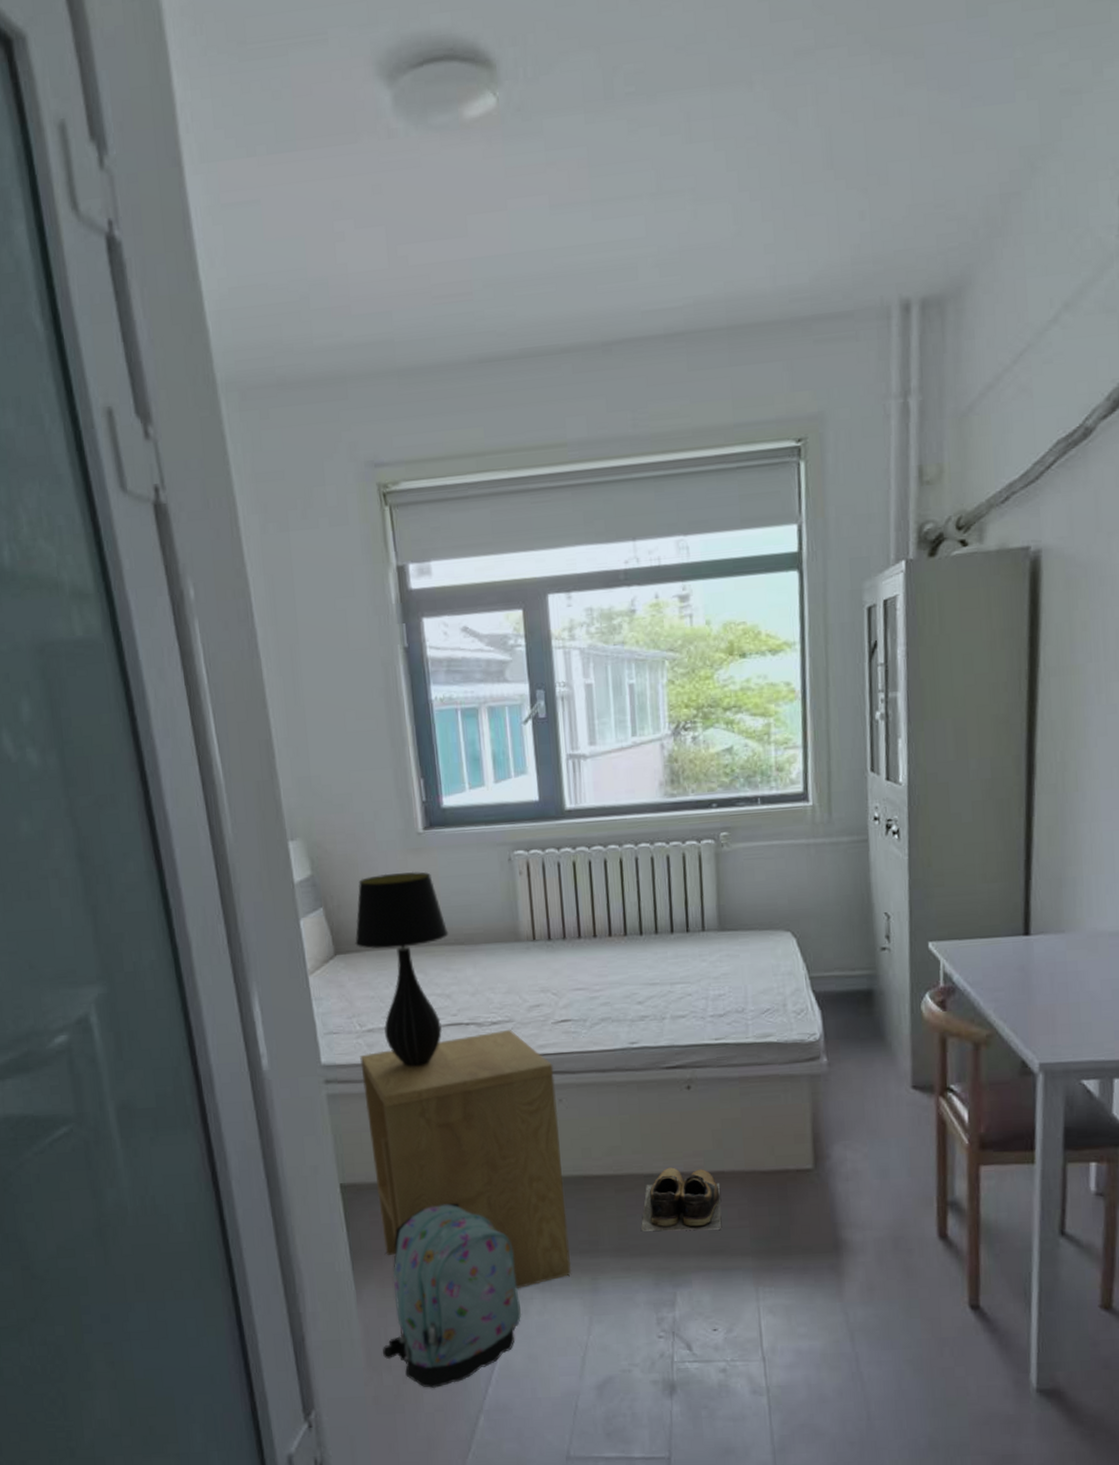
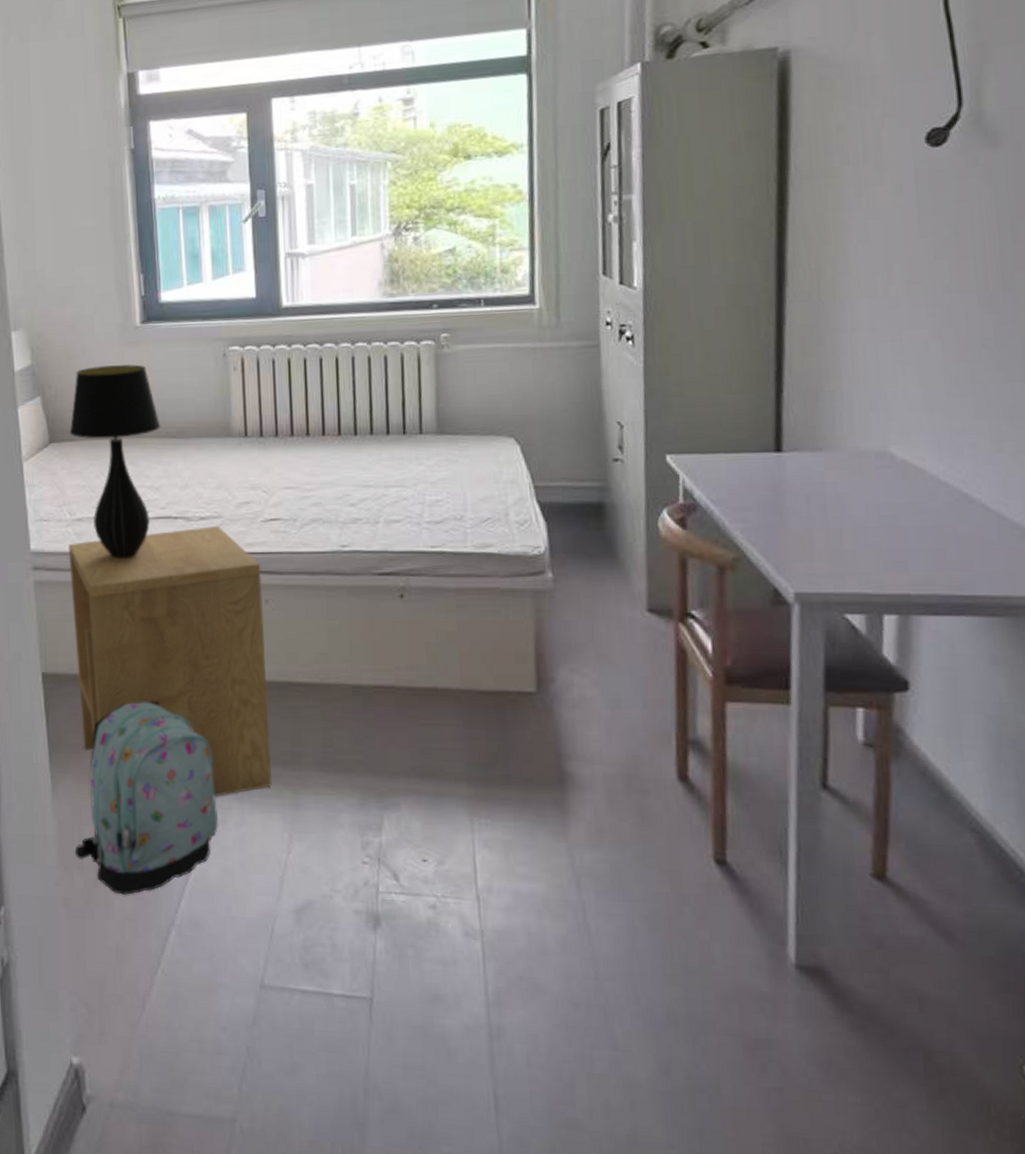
shoes: present [641,1167,722,1231] -> none [347,680,435,751]

